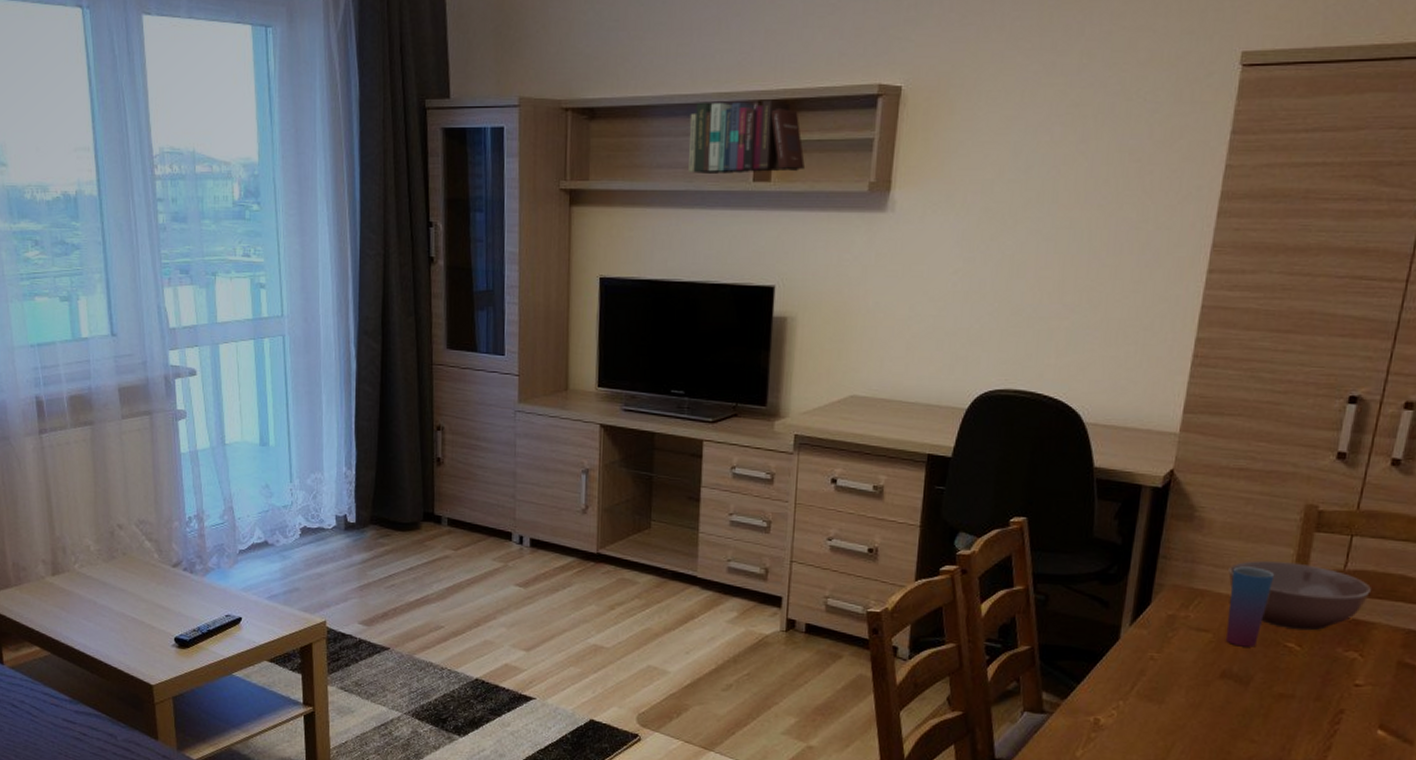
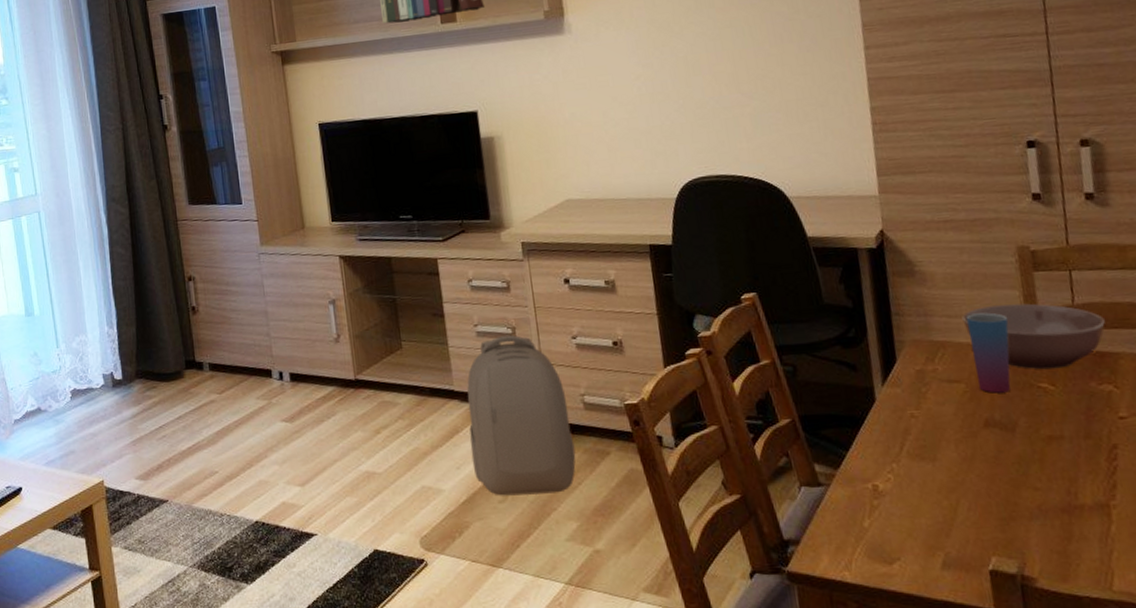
backpack: none [702,527,810,689] -> present [467,334,576,496]

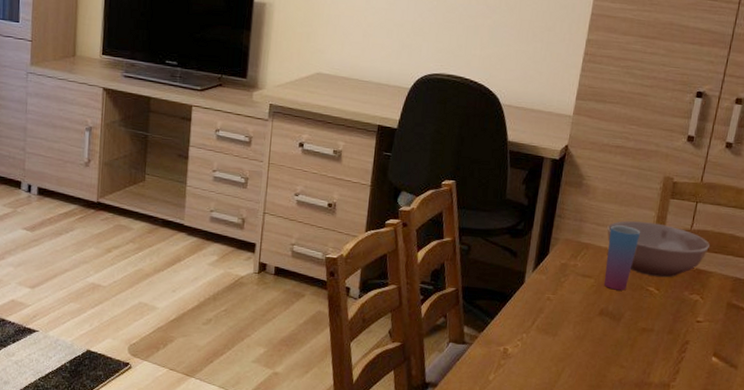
backpack: present [467,334,576,496] -> none [187,183,279,323]

